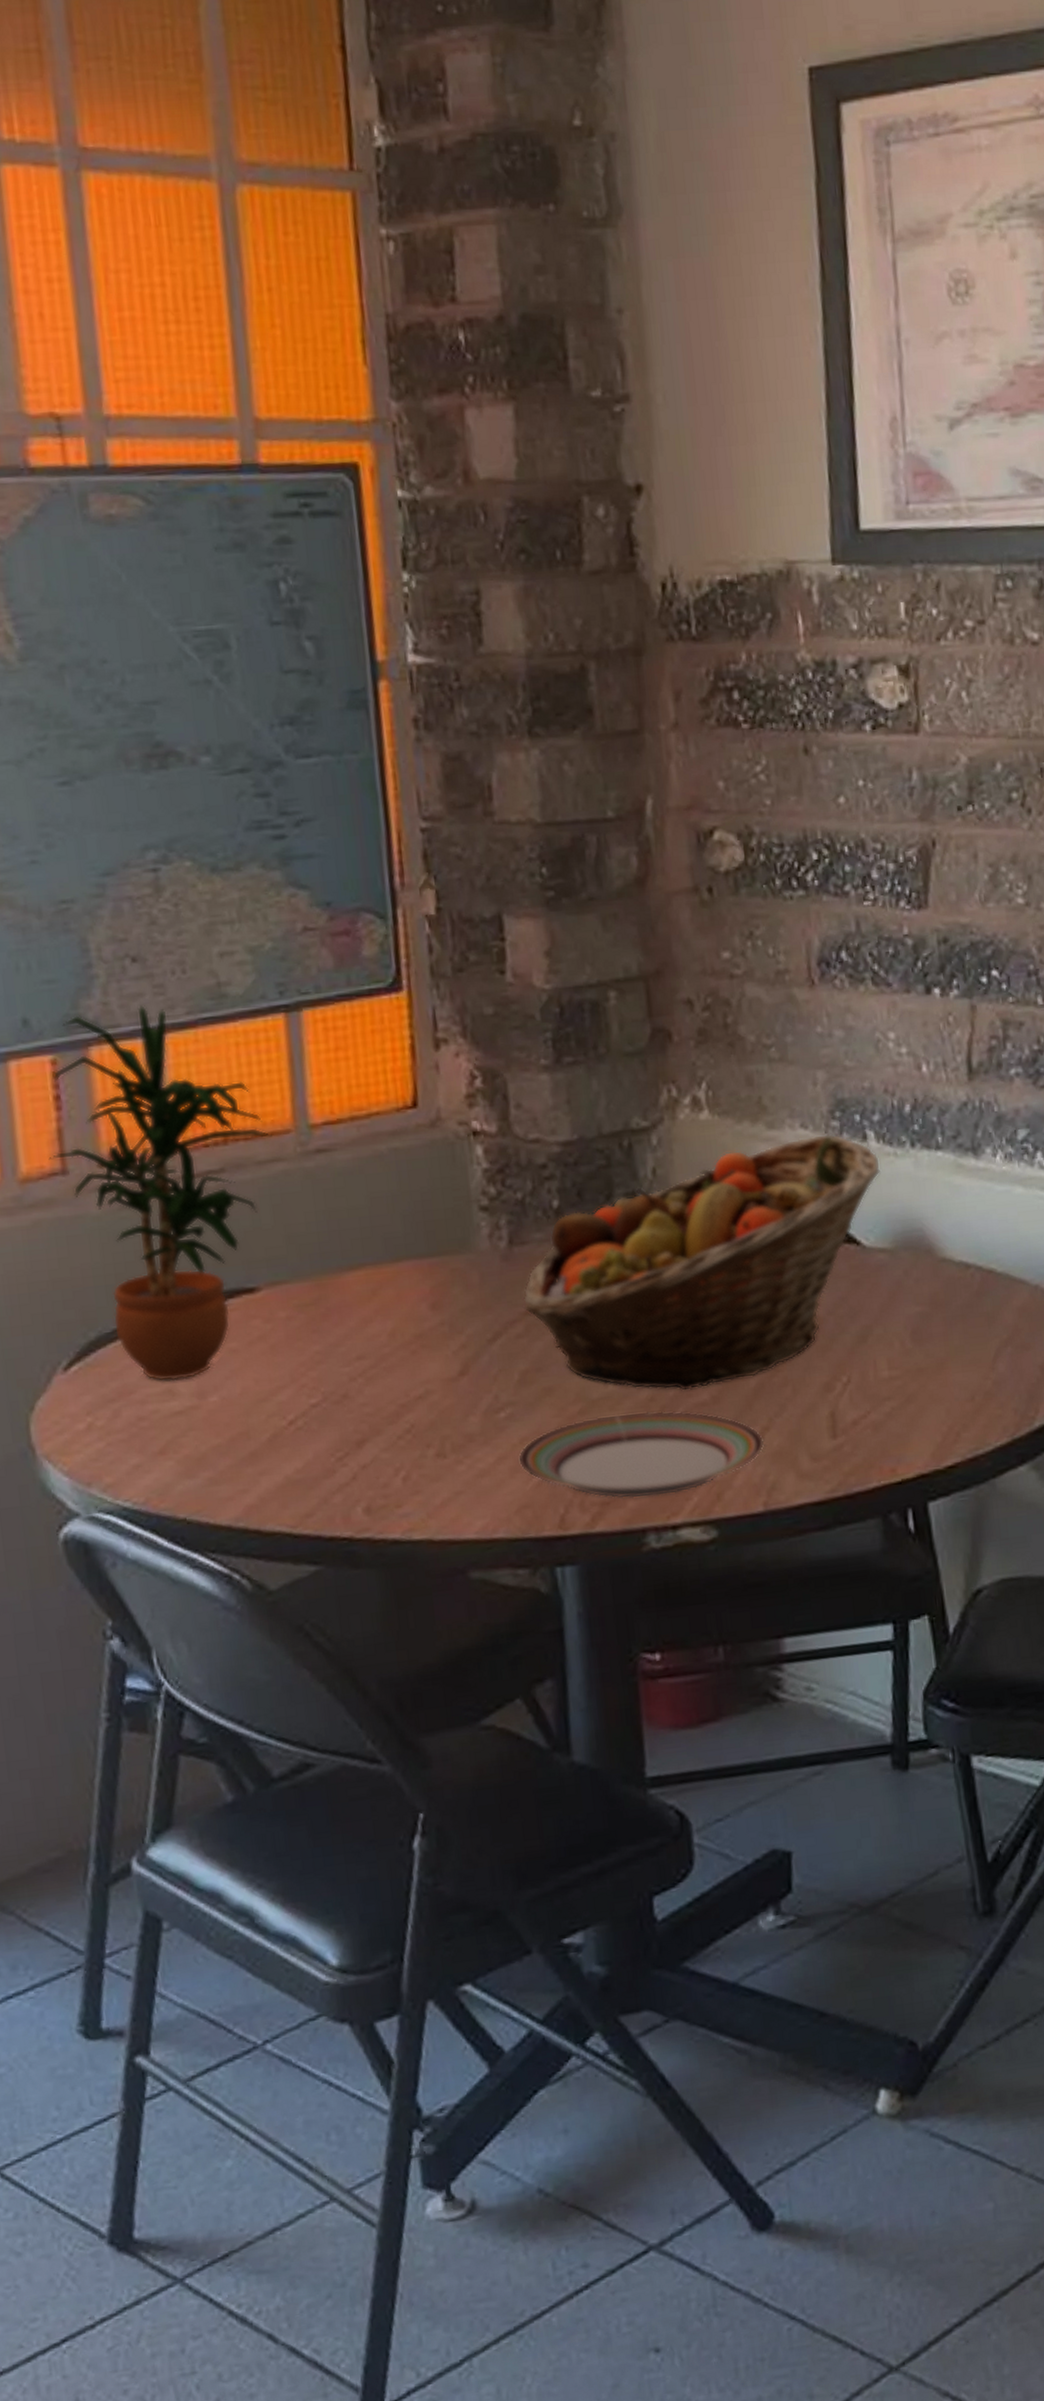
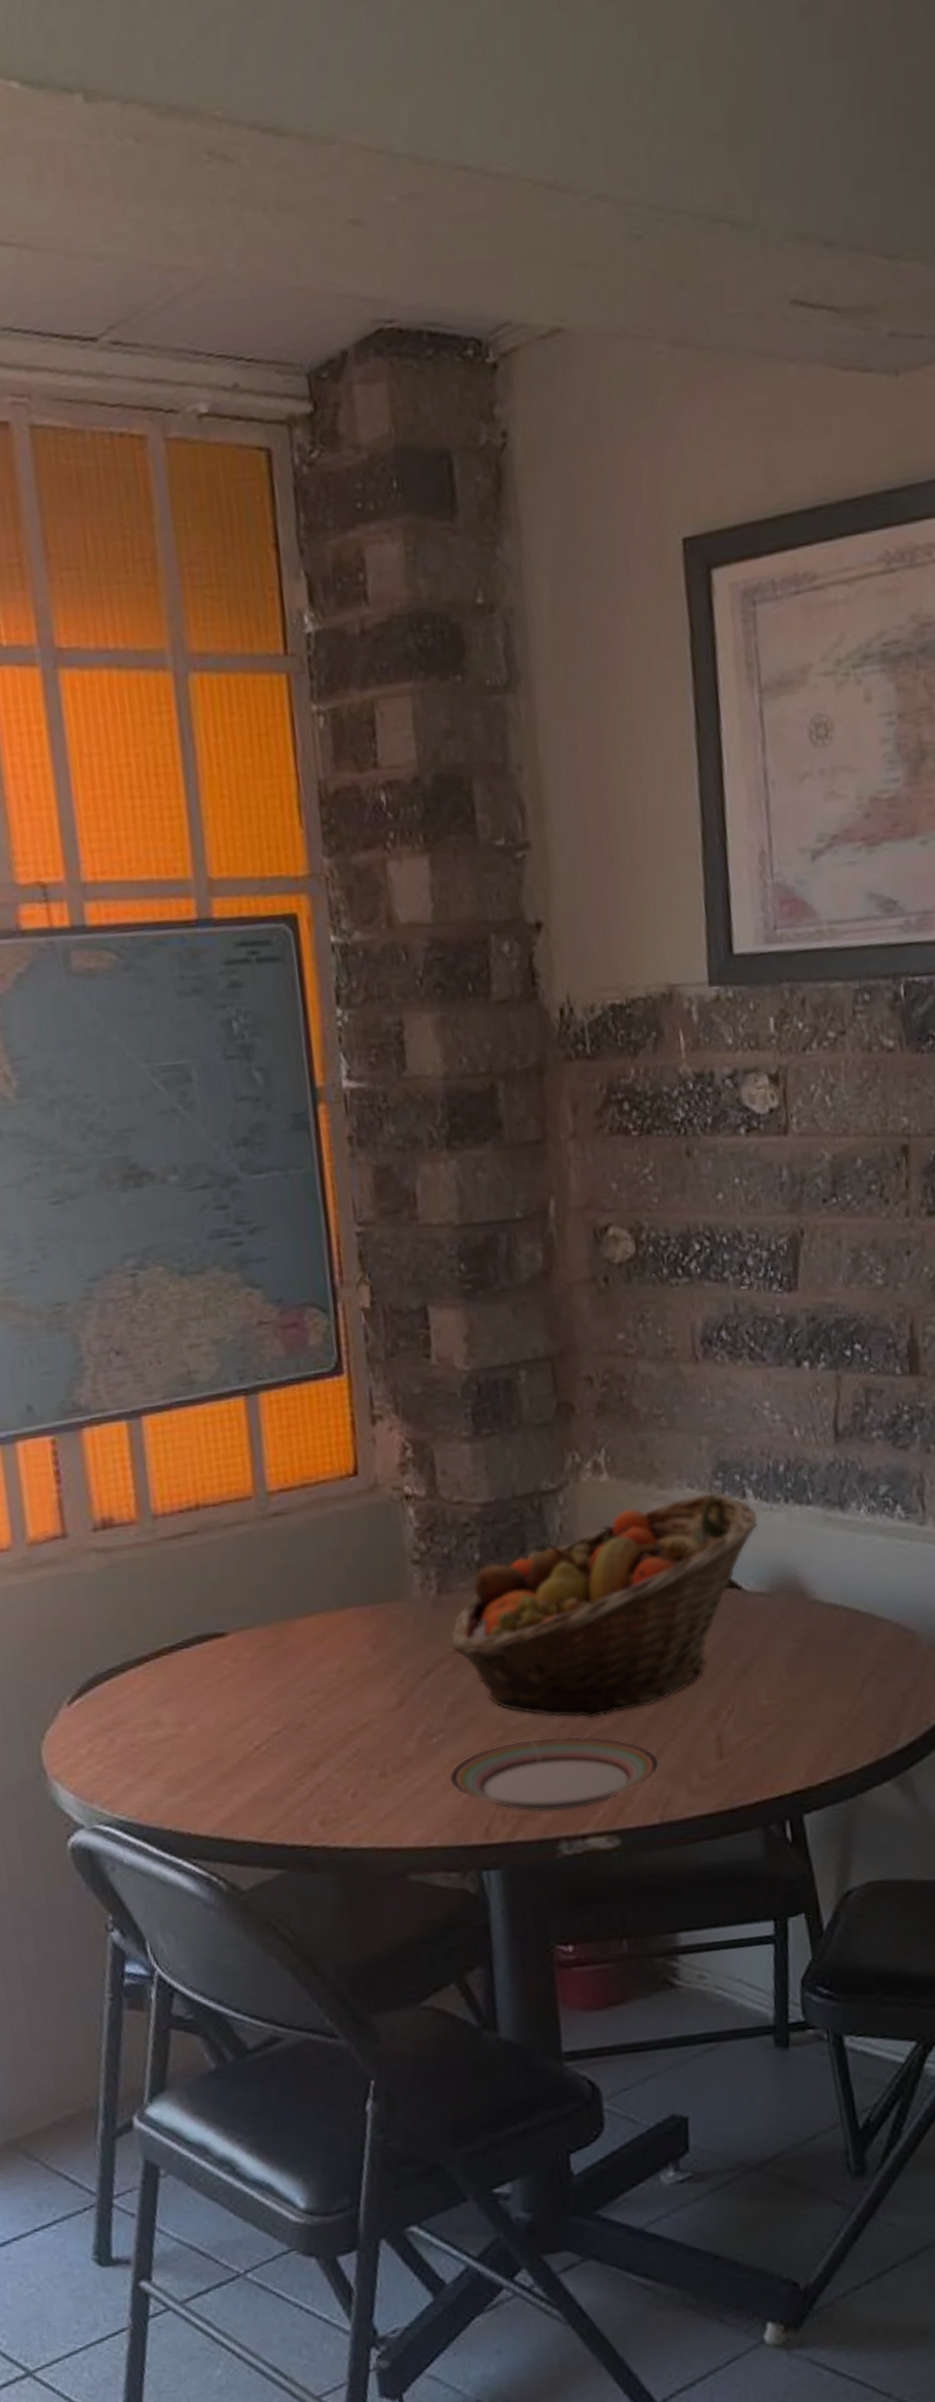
potted plant: present [48,1004,272,1382] -> none [51,1391,236,1714]

